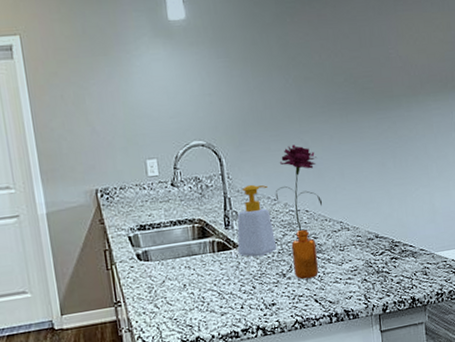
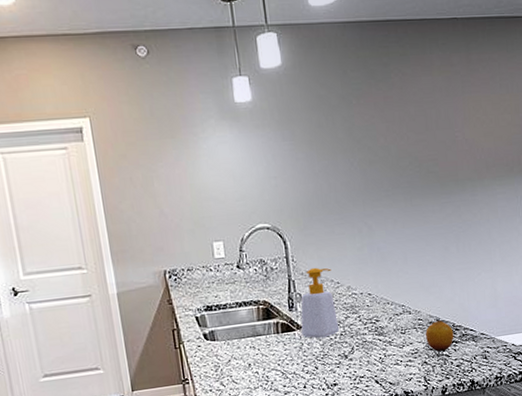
flower: present [275,144,323,280] -> none [338,228,385,361]
fruit: none [364,236,394,269] -> present [425,320,454,352]

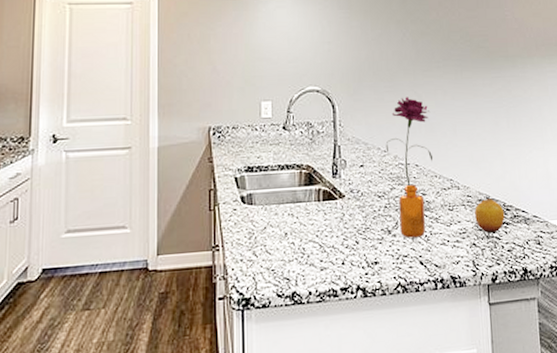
soap bottle: present [301,267,339,338] -> none [344,133,383,210]
flower: none [338,228,385,361] -> present [385,97,433,238]

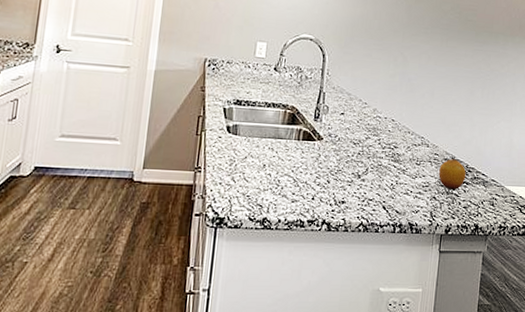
flower: present [385,97,433,238] -> none [366,56,412,185]

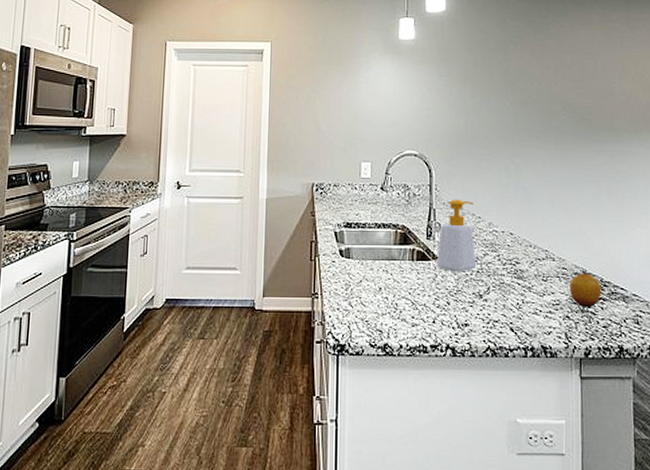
soap bottle: none [321,84,362,154] -> present [437,199,476,272]

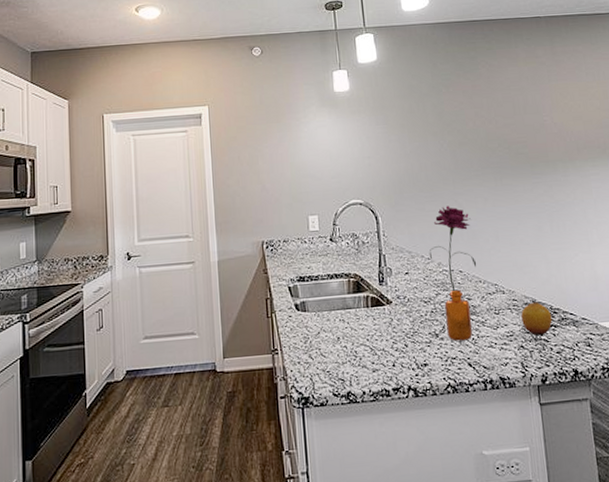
soap bottle: present [437,199,476,272] -> none [391,242,429,315]
flower: none [480,165,529,305] -> present [429,206,477,341]

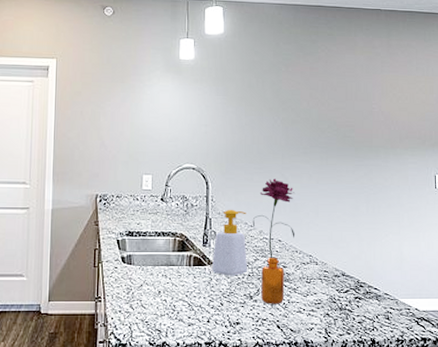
soap bottle: none [391,242,429,315] -> present [212,209,247,276]
fruit: present [521,302,553,336] -> none [330,275,358,306]

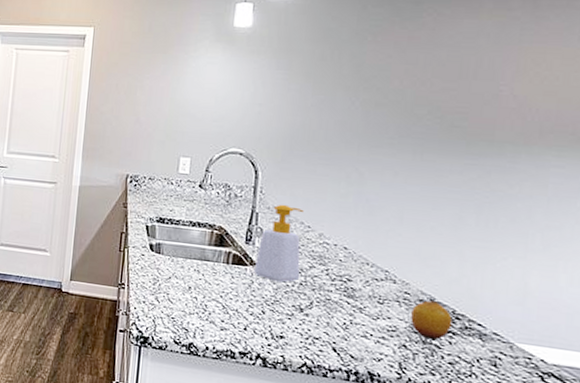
flower: present [252,178,295,304] -> none [310,172,371,324]
fruit: none [330,275,358,306] -> present [411,300,452,341]

